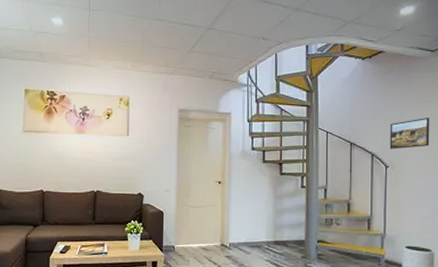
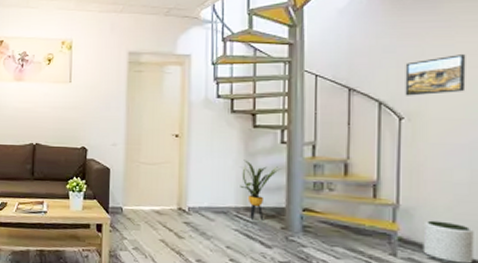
house plant: none [270,202,301,252] -> present [240,160,281,221]

